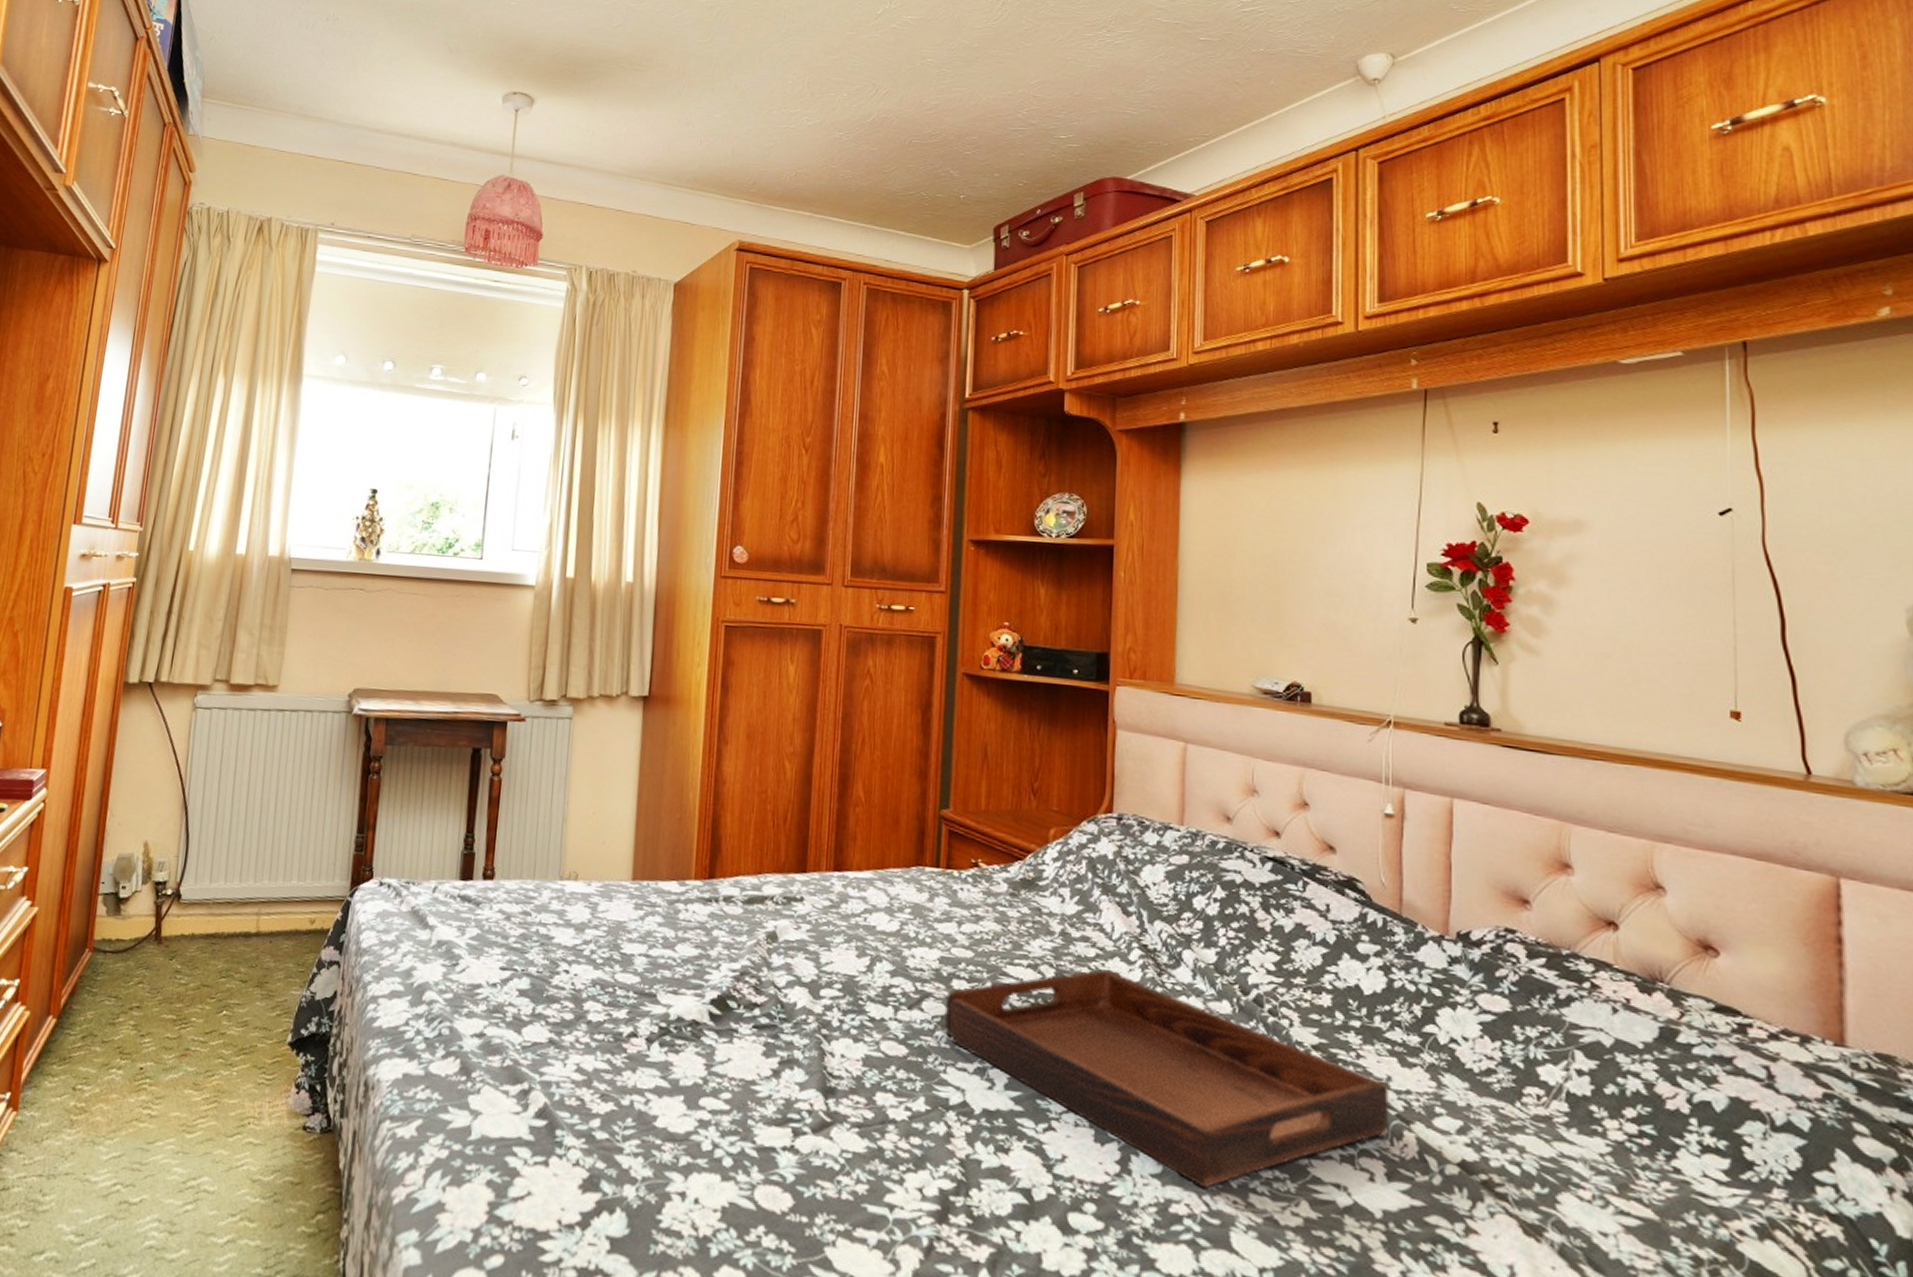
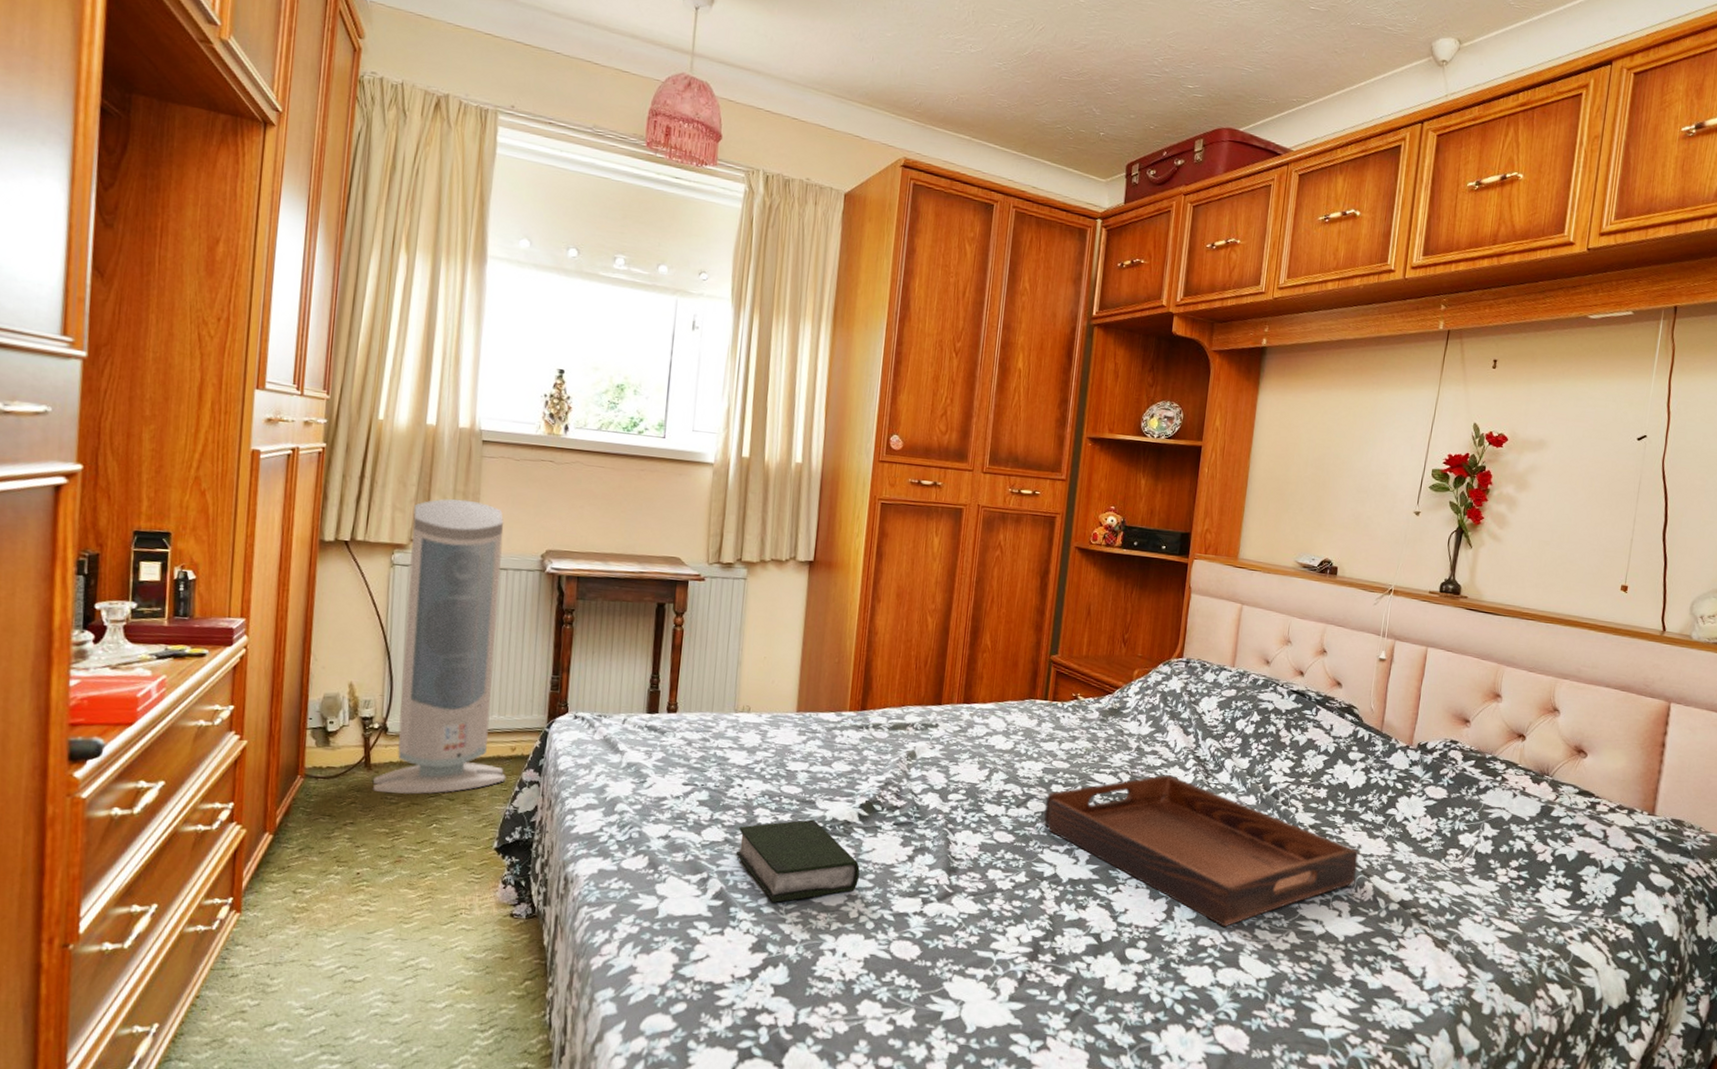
air purifier: none [162,633,311,974] -> present [372,499,506,794]
book: none [562,1017,714,1126] -> present [735,819,860,902]

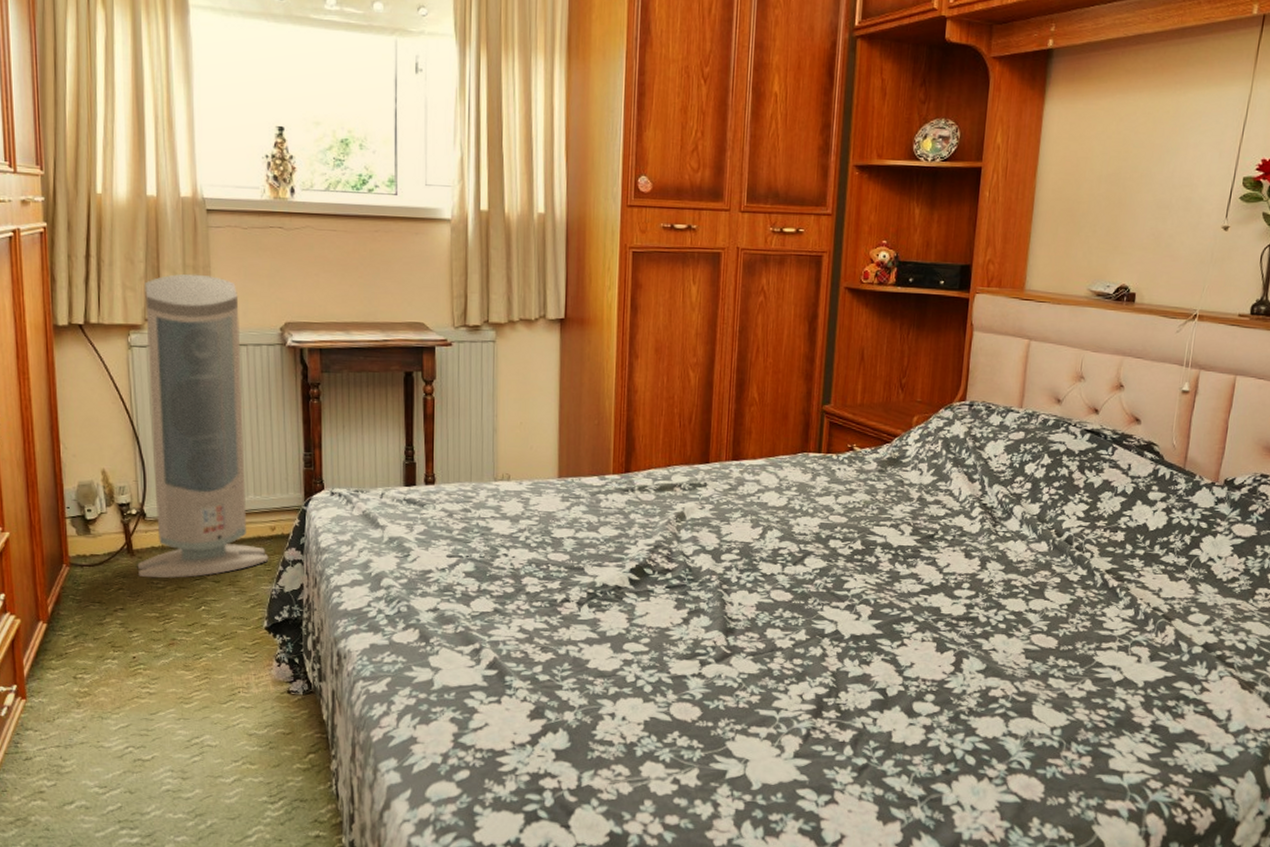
book: present [735,819,860,902] -> none [506,586,635,670]
serving tray: present [1043,775,1359,927] -> none [822,525,1160,677]

